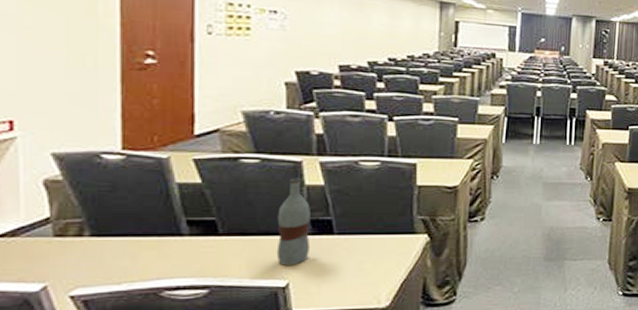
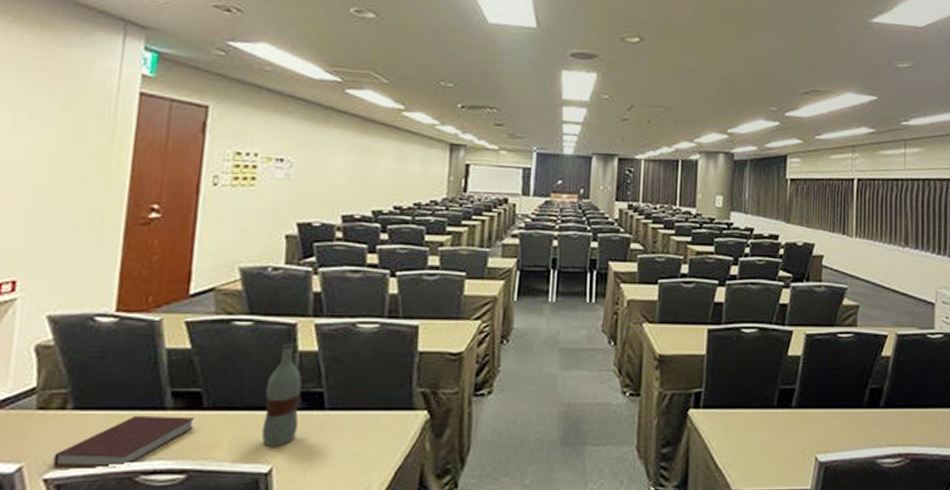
notebook: none [77,240,211,286] -> present [53,415,194,468]

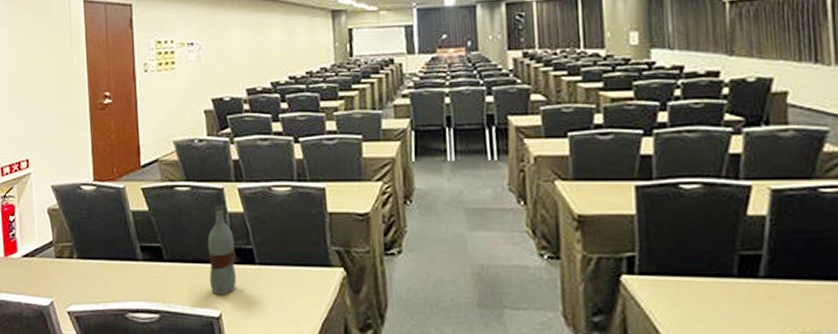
notebook: present [53,415,194,468] -> none [71,264,159,306]

